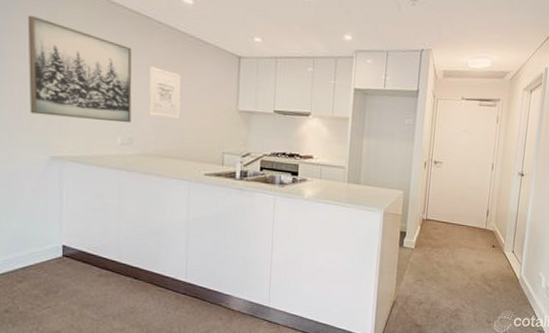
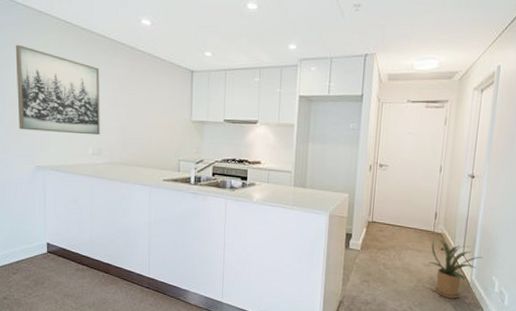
wall art: present [148,66,181,119] -> none [114,83,142,131]
house plant: none [480,234,531,296] -> present [428,237,483,299]

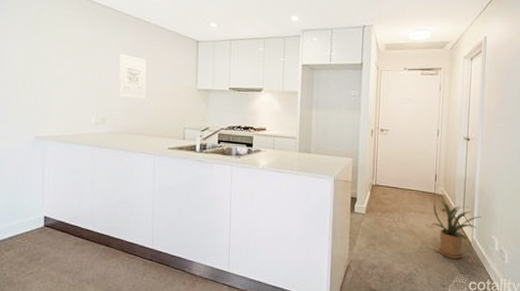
wall art: present [15,44,100,136] -> none [17,15,105,105]
wall art: none [114,83,142,131] -> present [118,53,147,99]

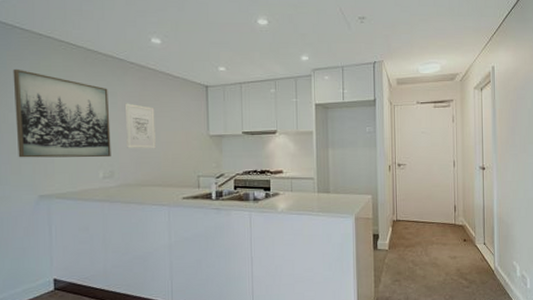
wall art: none [17,15,105,105] -> present [13,68,111,158]
house plant: present [431,198,482,260] -> none [454,229,502,289]

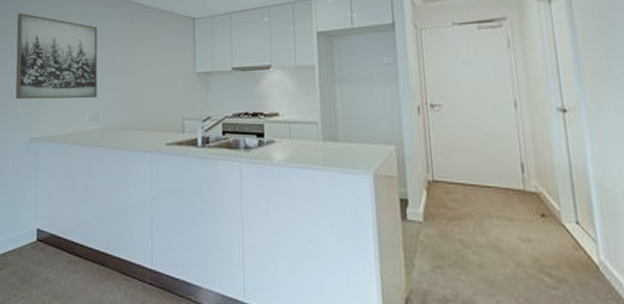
wall art: present [124,103,156,149] -> none [112,40,141,89]

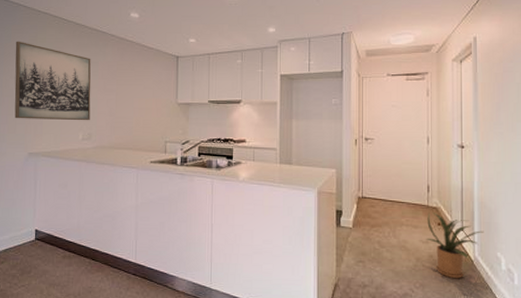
house plant: none [525,198,610,292] -> present [426,211,484,279]

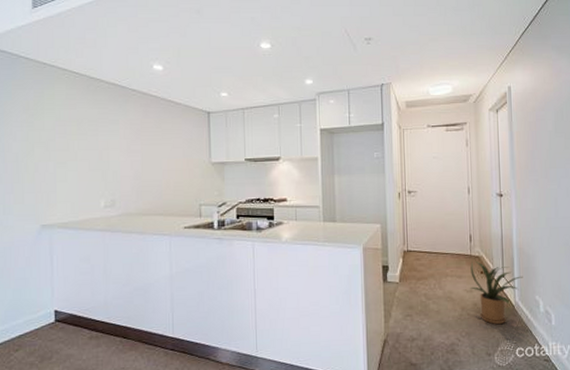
wall art: present [14,41,91,121] -> none [17,98,113,187]

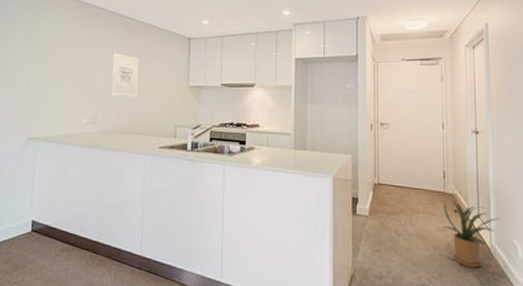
wall art: none [126,131,157,177] -> present [111,53,139,98]

